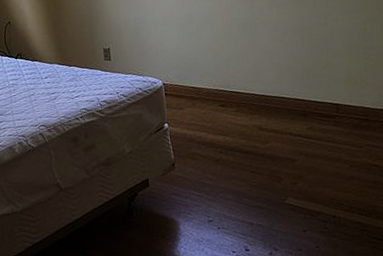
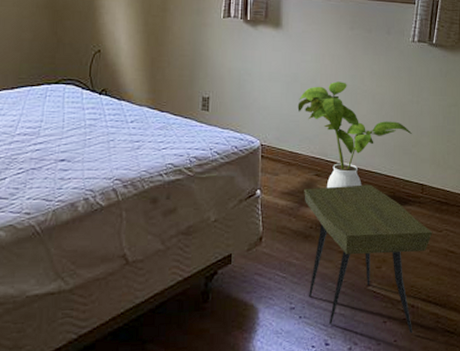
house plant: none [195,15,323,117] -> present [297,81,413,189]
side table: none [210,109,352,241] -> present [304,184,433,334]

